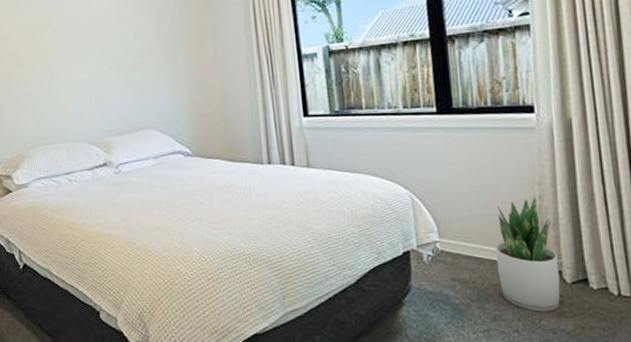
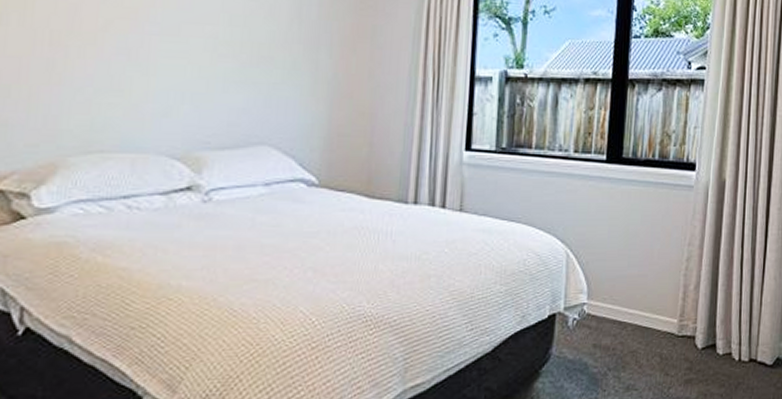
planter: present [495,197,561,312] -> none [638,258,694,380]

